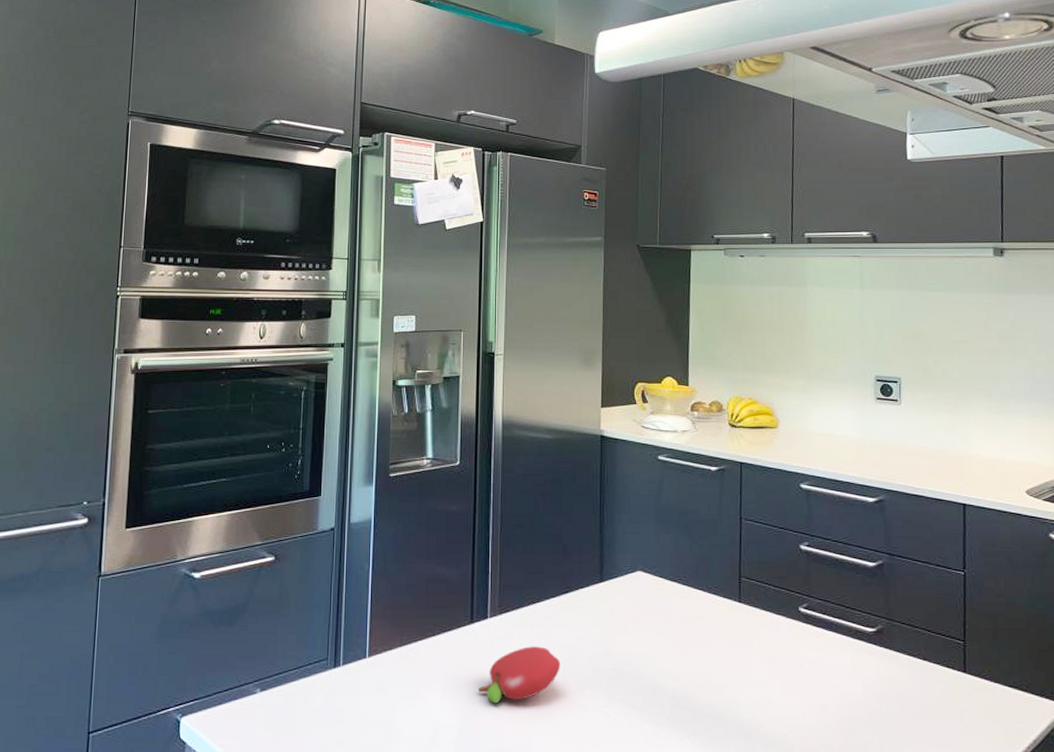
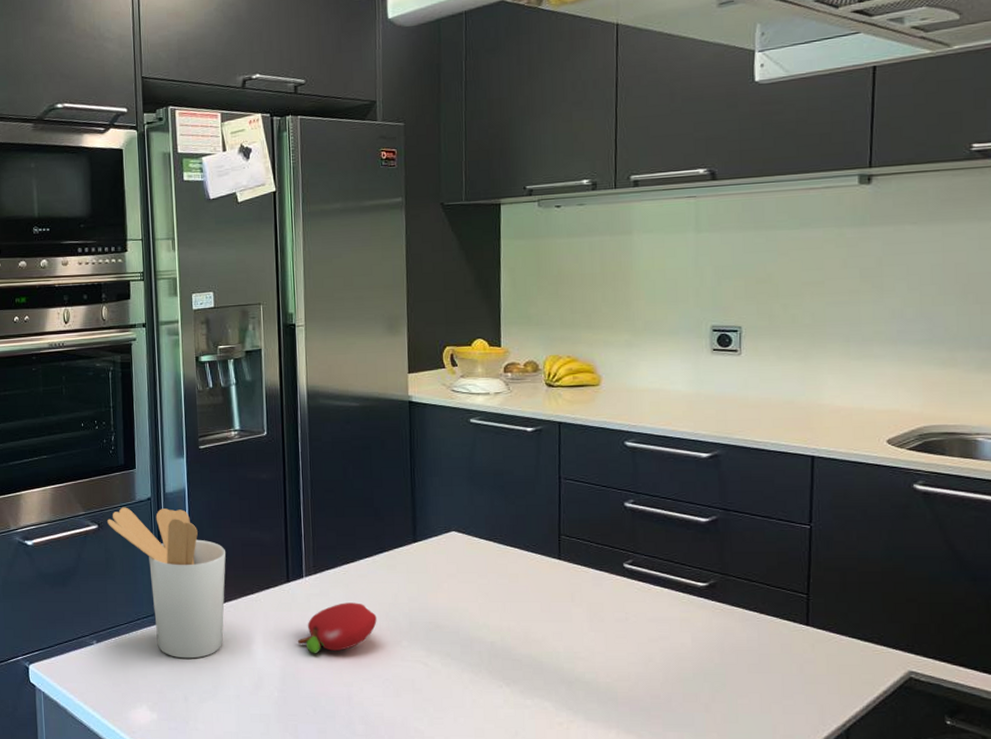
utensil holder: none [285,537,409,710] -> present [107,507,226,659]

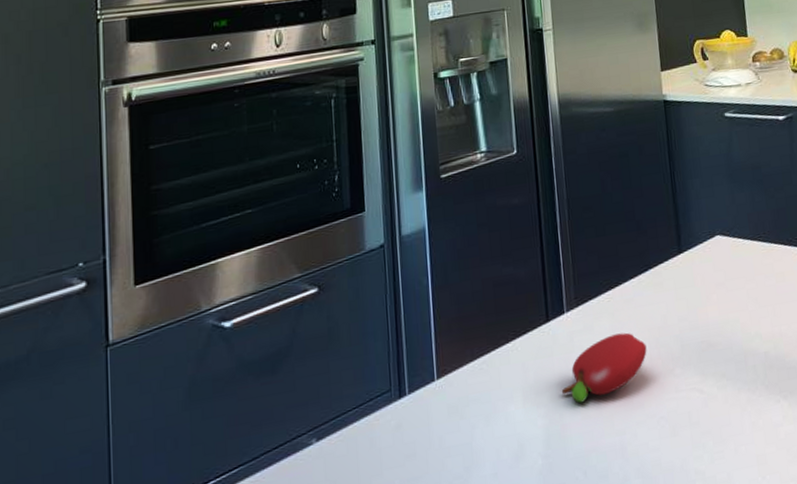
utensil holder: present [107,507,226,659] -> none [330,253,476,441]

